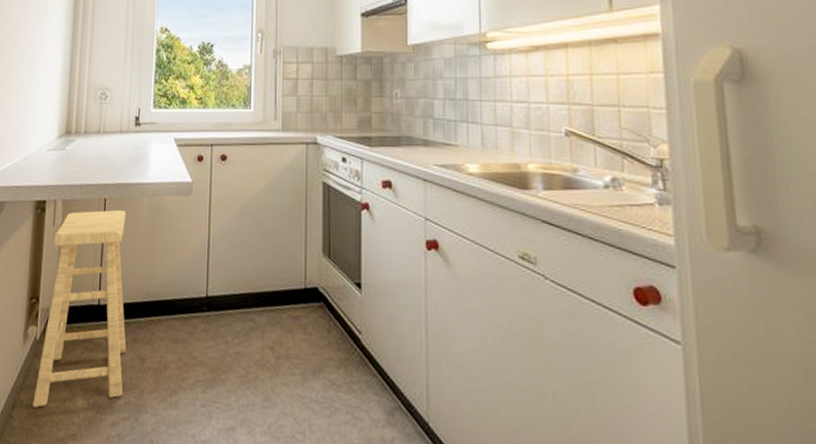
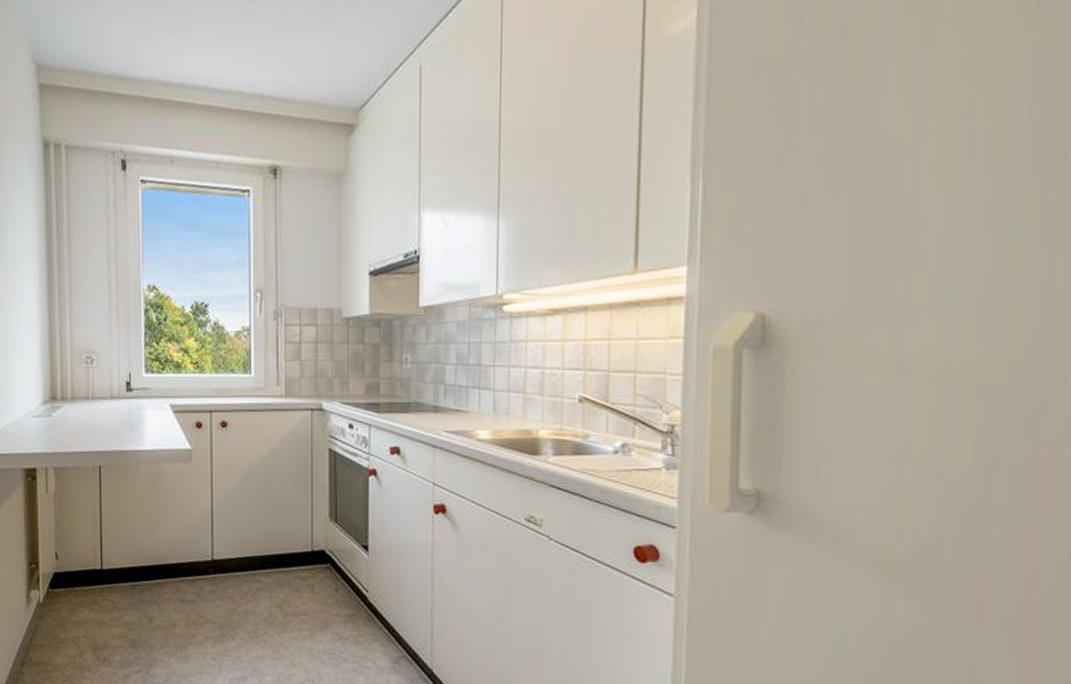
stool: present [33,209,127,408] -> none [42,477,133,664]

